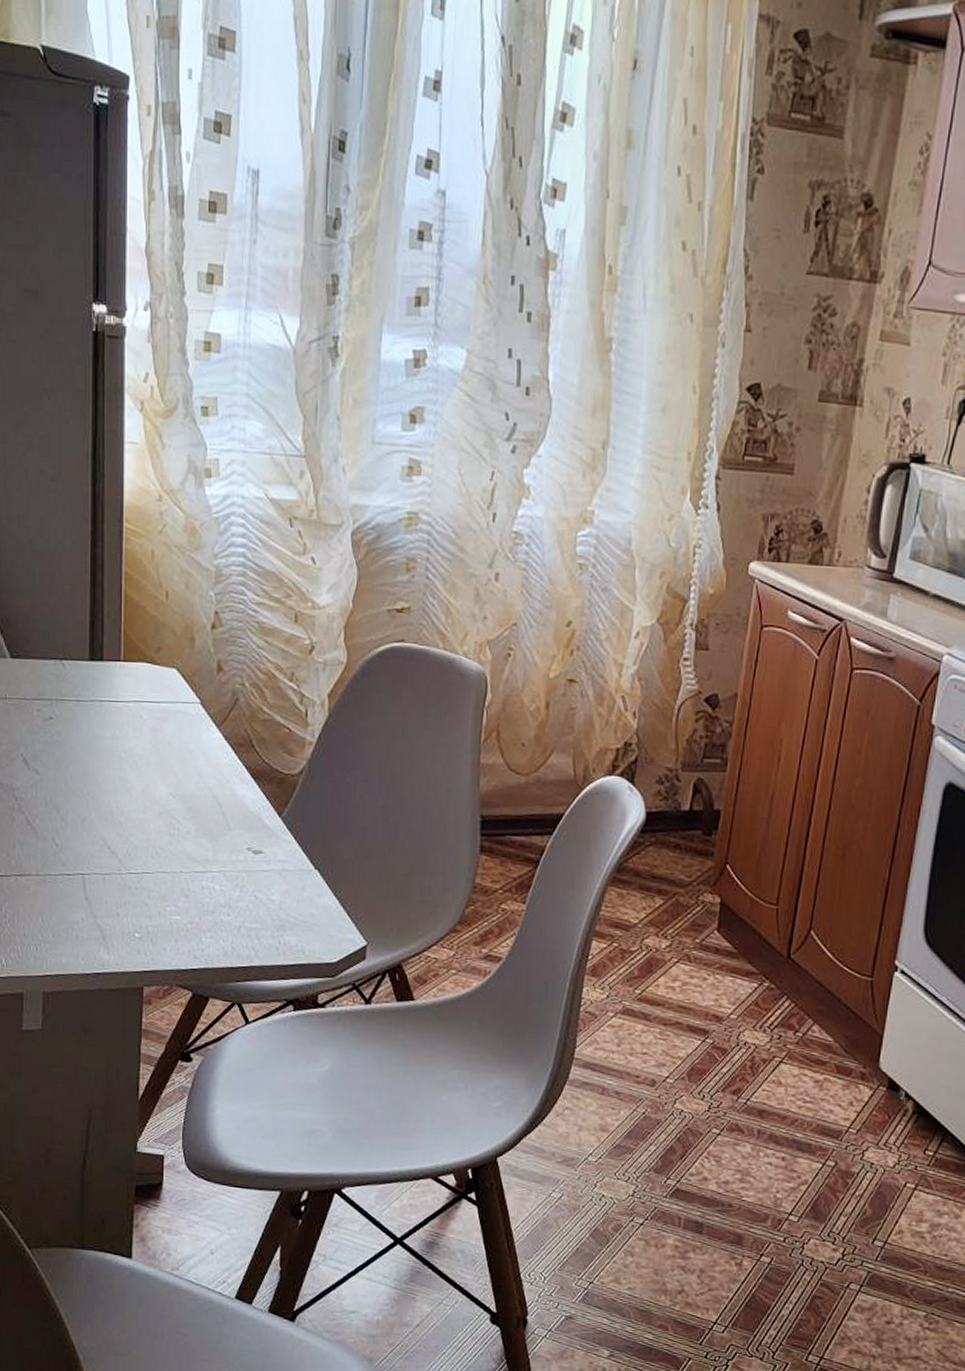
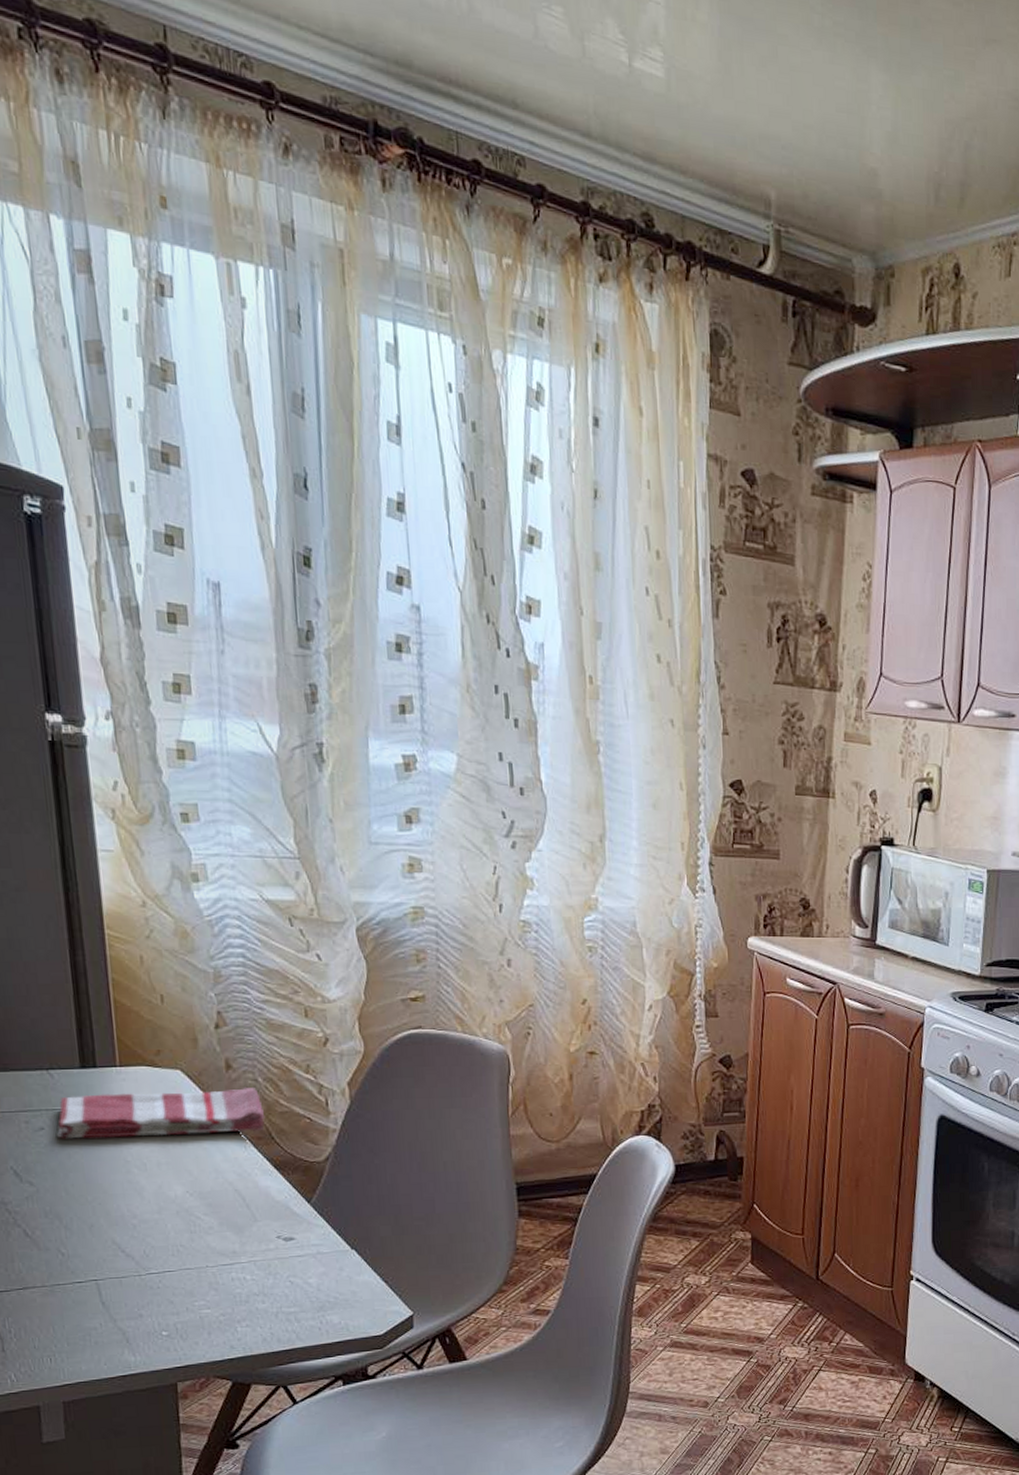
dish towel: none [63,687,249,738] -> present [57,1087,266,1139]

